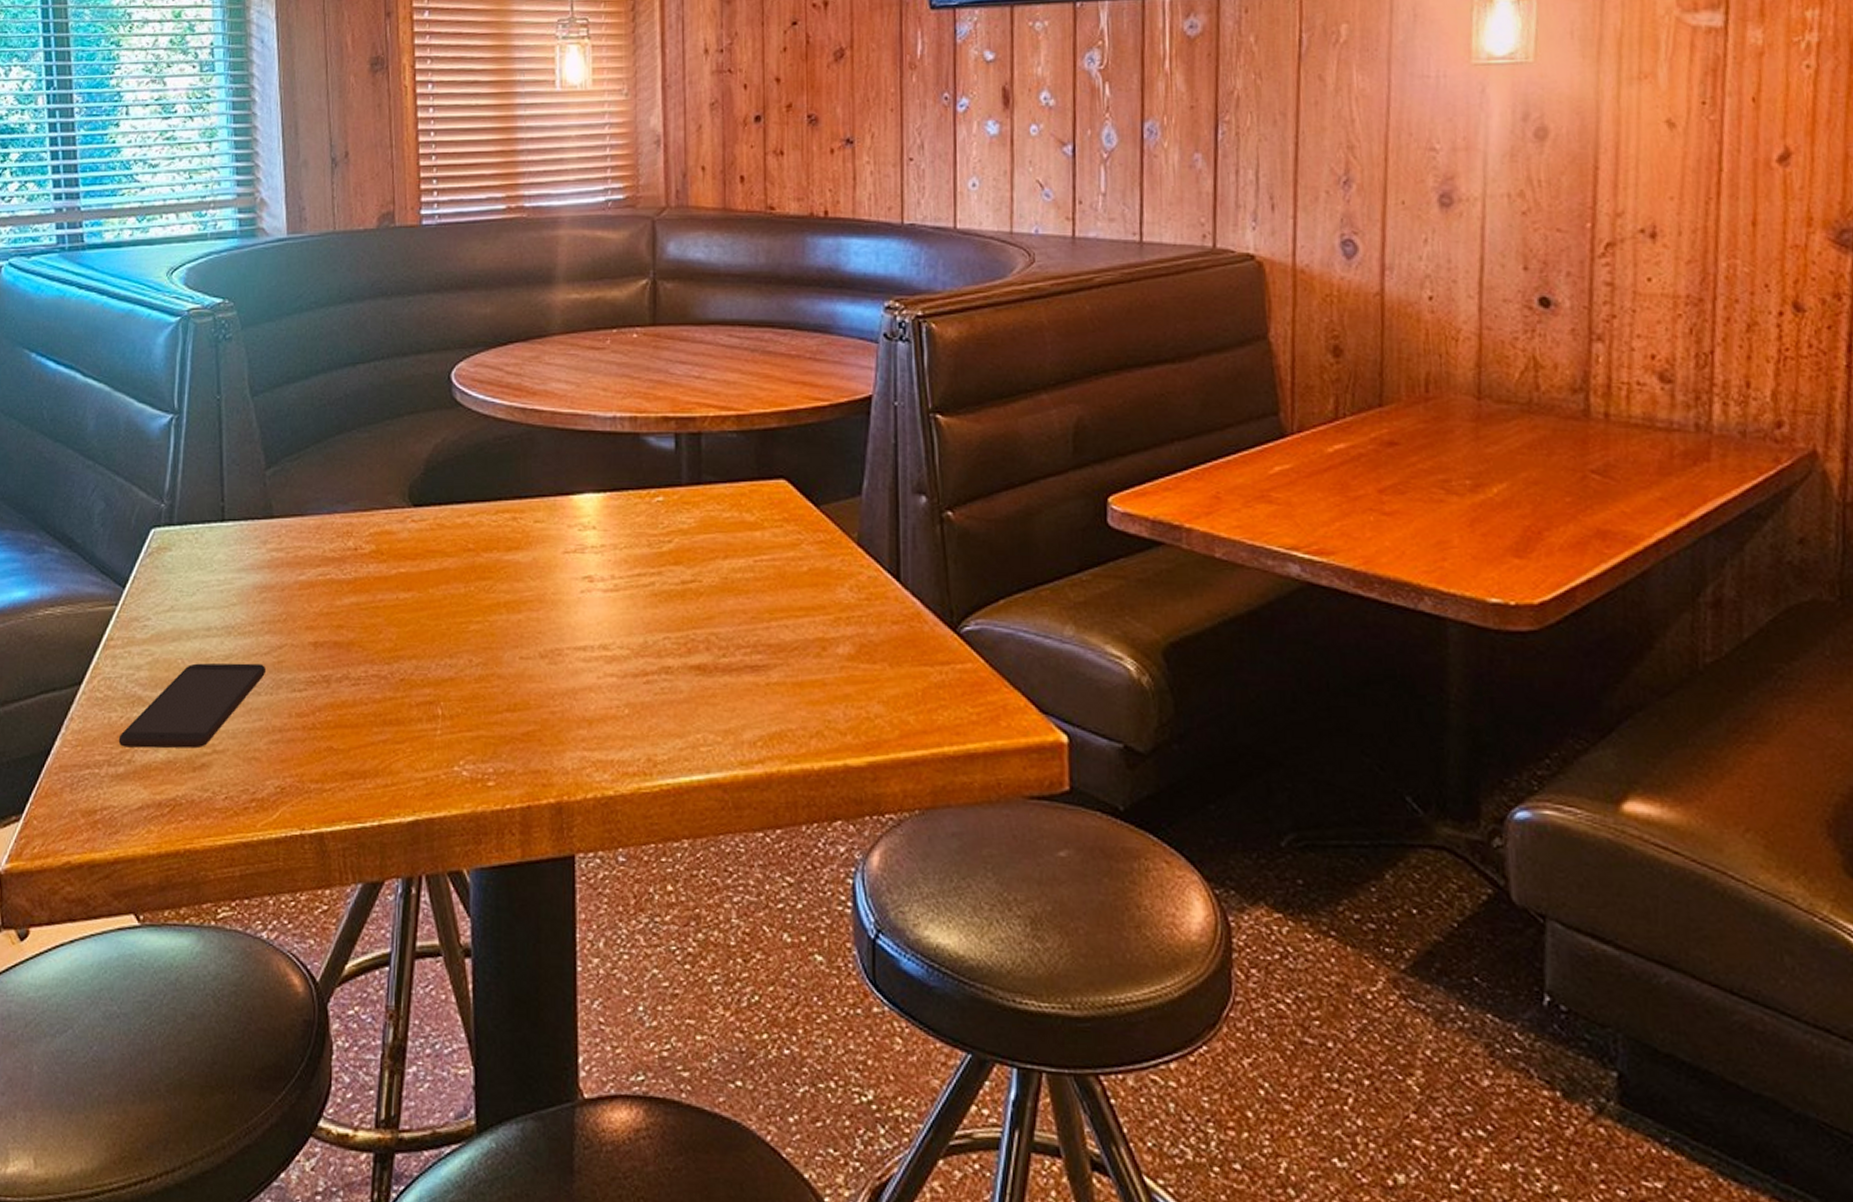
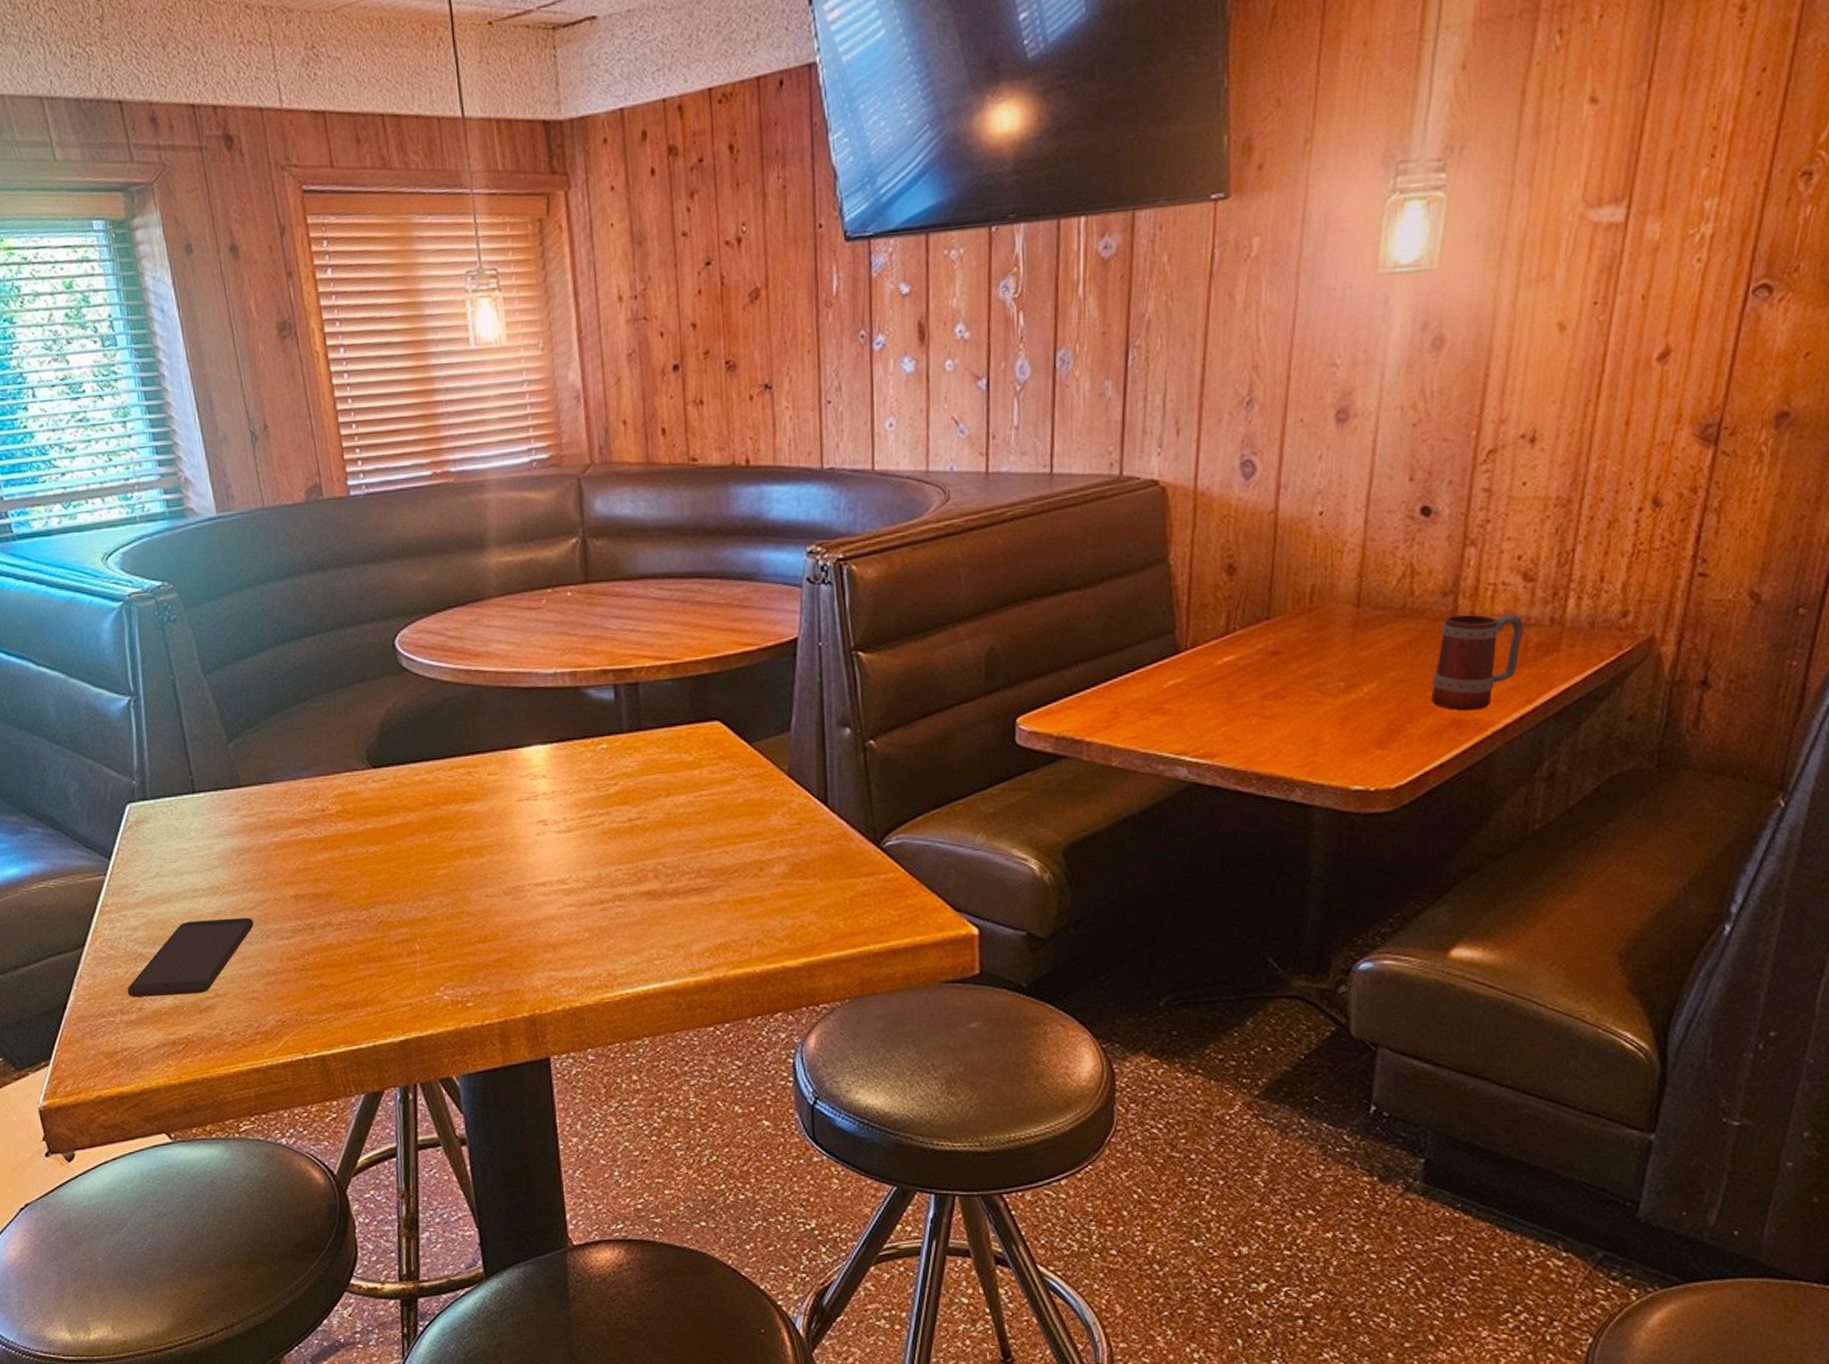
beer mug: none [1569,413,1667,521] -> present [1431,614,1524,711]

